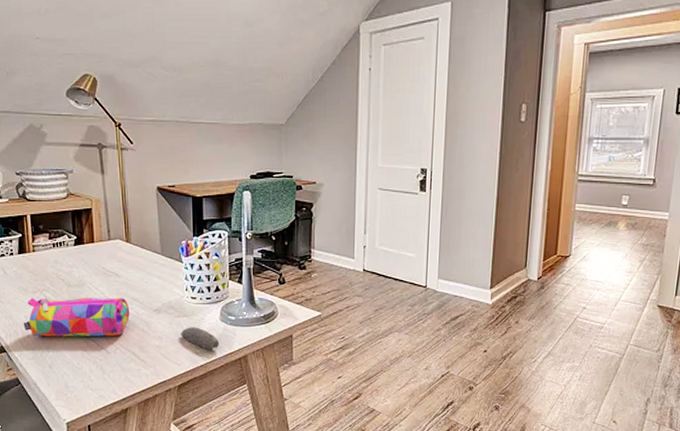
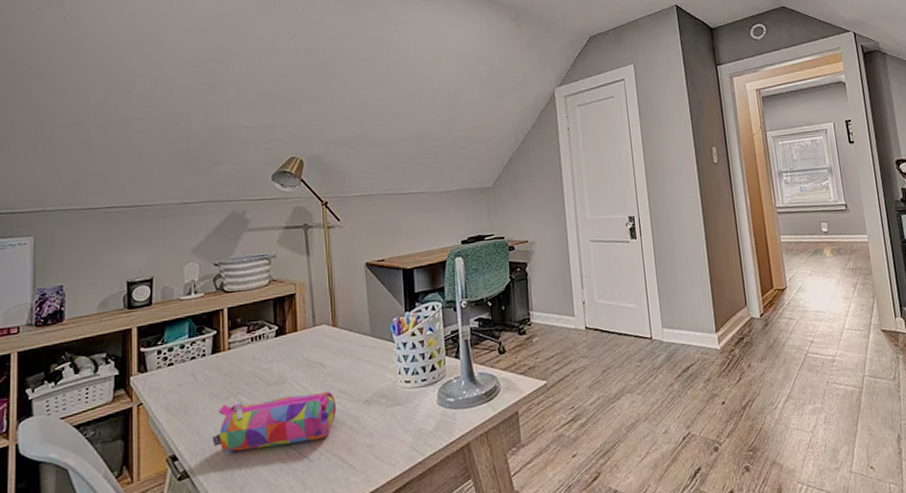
computer mouse: present [180,327,220,350] -> none [393,416,439,442]

